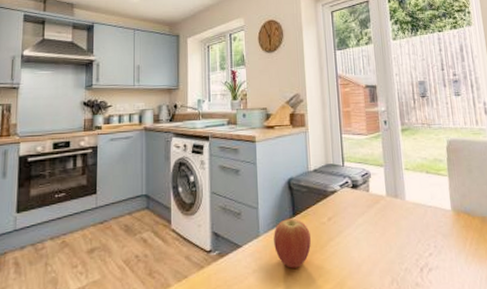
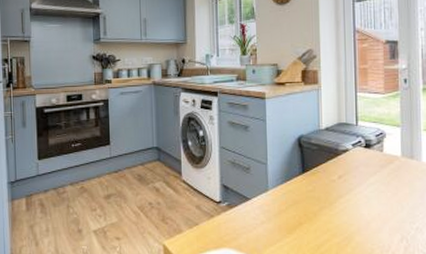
fruit: present [274,218,311,268] -> none [282,175,320,222]

